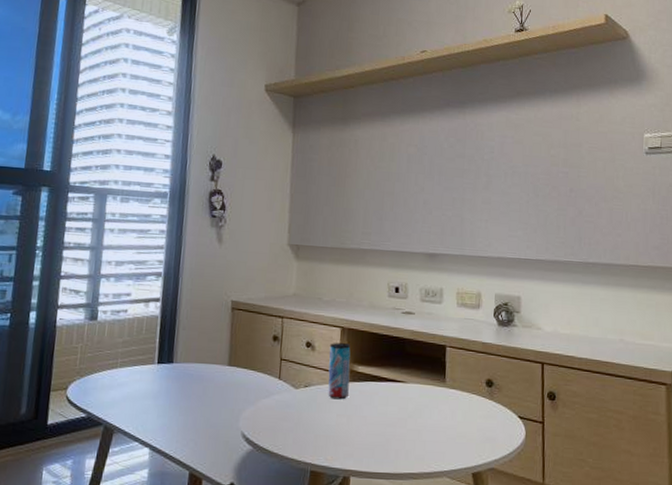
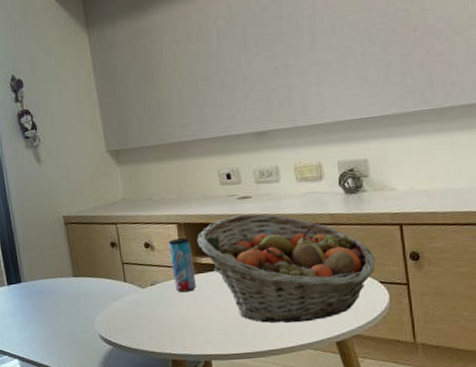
fruit basket: none [357,329,517,448] -> present [197,214,376,323]

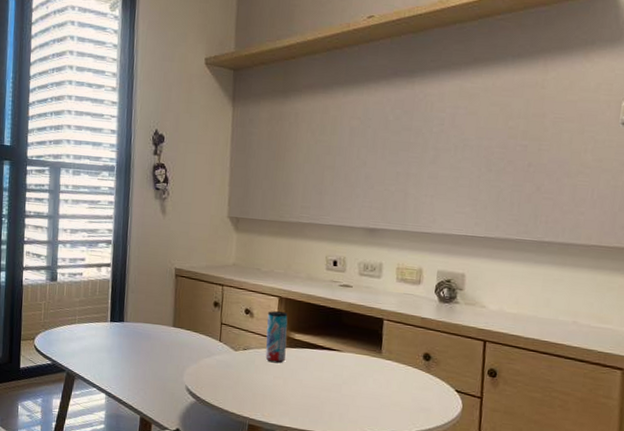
fruit basket: present [197,214,376,323] -> none [294,300,456,415]

